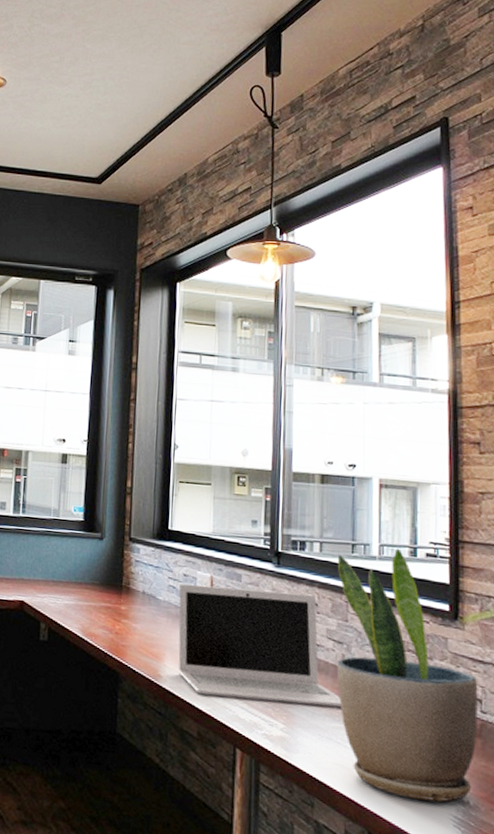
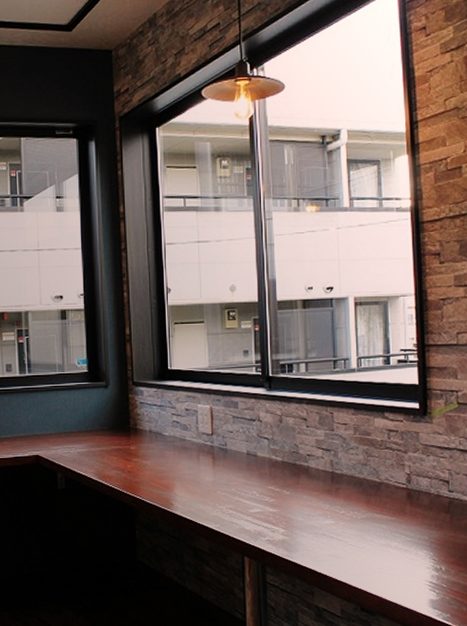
laptop: present [178,584,342,708] -> none [183,411,333,515]
potted plant: present [336,548,478,802] -> none [321,359,446,574]

